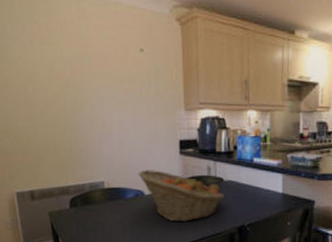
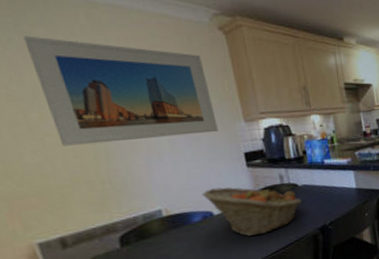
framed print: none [32,23,161,118] -> present [23,35,218,146]

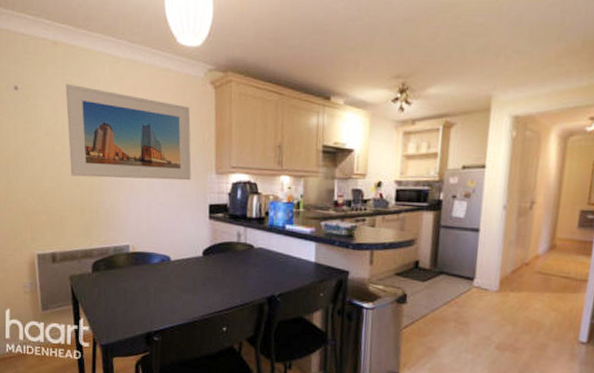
fruit basket: present [202,184,302,236] -> none [165,234,254,290]

